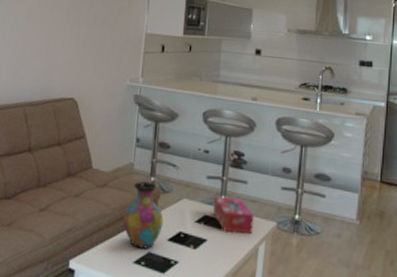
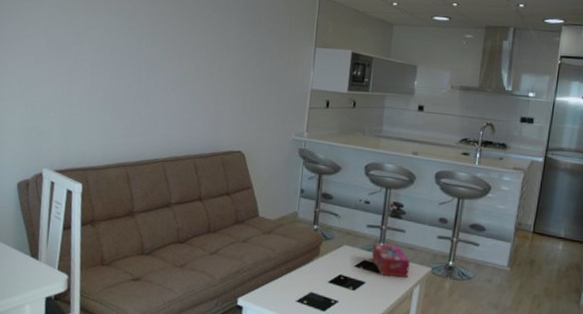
vase: present [123,181,164,249] -> none [287,228,325,290]

